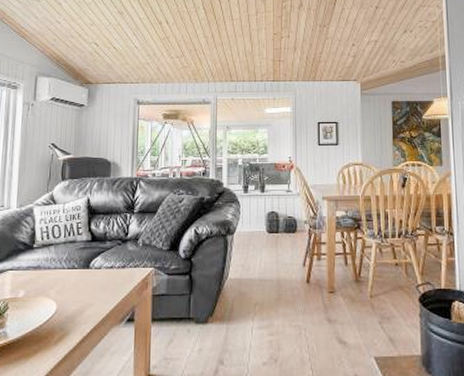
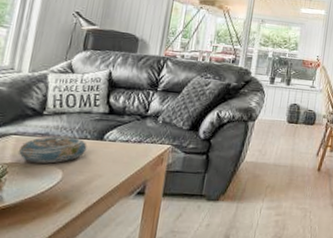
decorative bowl: none [15,268,76,296] -> present [18,136,87,164]

